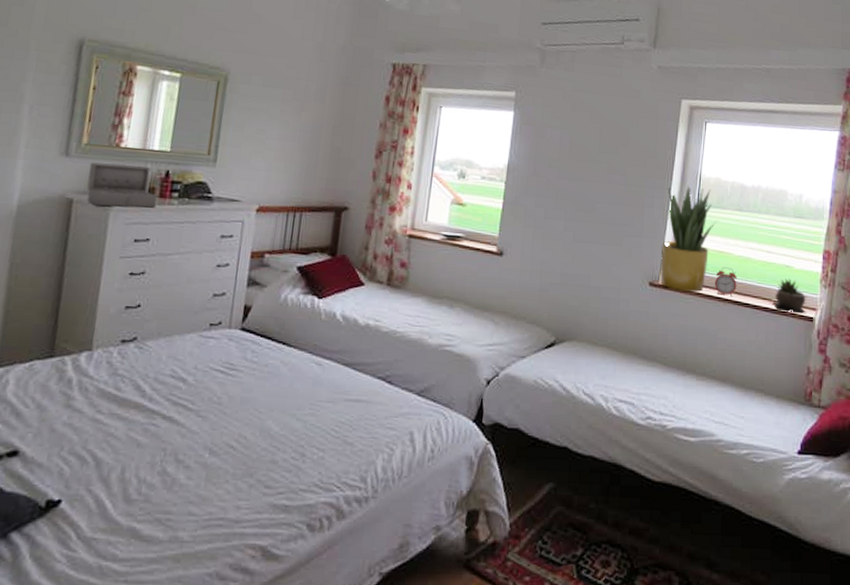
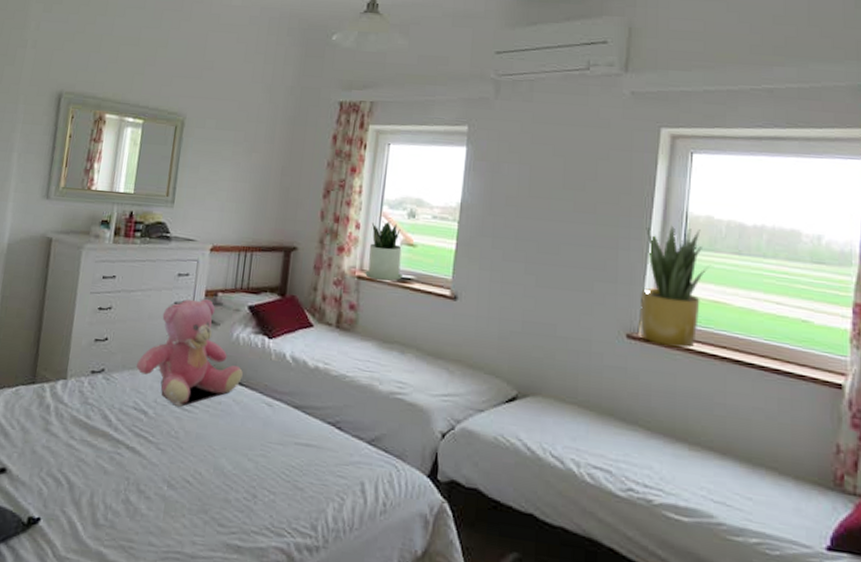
wooden box: present [86,162,158,208] -> none [63,204,123,247]
teddy bear: none [174,260,291,372] -> present [136,298,243,407]
planter: none [416,182,452,240] -> present [365,221,403,282]
alarm clock: present [714,267,737,296] -> none [708,319,737,354]
succulent plant: present [771,278,807,315] -> none [783,335,833,380]

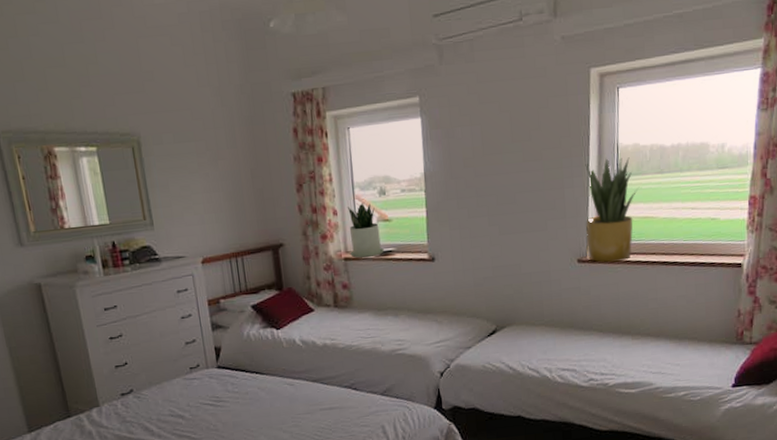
teddy bear: present [136,298,243,407] -> none [162,307,261,405]

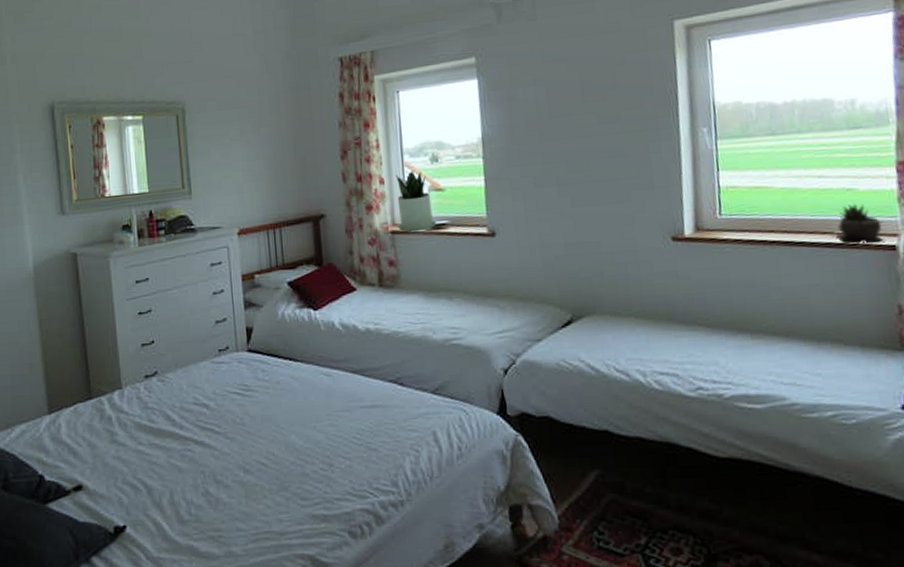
planter: present [585,157,640,263] -> none [674,117,747,242]
succulent plant: none [698,229,735,263] -> present [833,202,886,244]

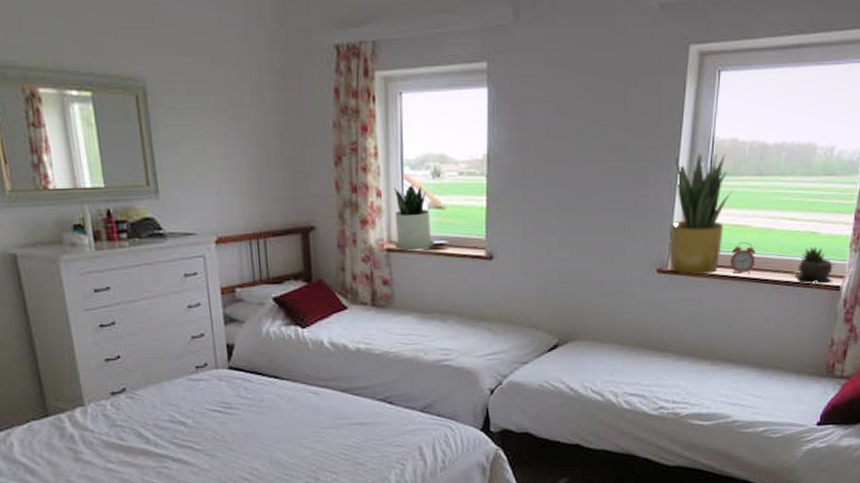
planter: none [674,117,747,242] -> present [668,153,735,275]
alarm clock: none [754,203,785,237] -> present [729,242,755,273]

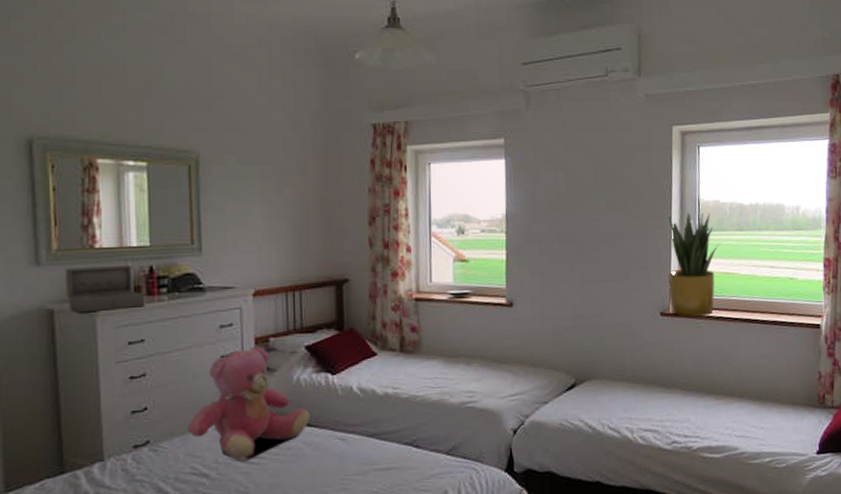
wooden box: none [21,209,107,259] -> present [64,266,145,313]
teddy bear: none [161,296,281,411] -> present [188,346,310,462]
planter: present [393,184,434,251] -> none [422,241,459,300]
alarm clock: present [729,242,755,273] -> none [723,287,745,315]
succulent plant: present [793,245,834,284] -> none [778,289,814,323]

